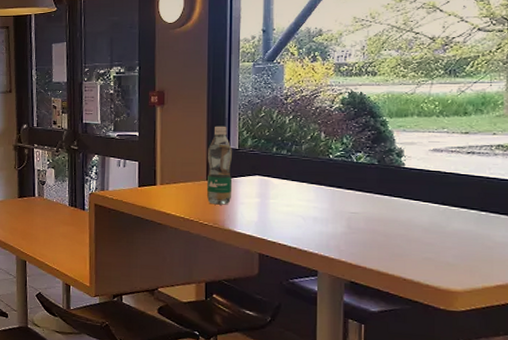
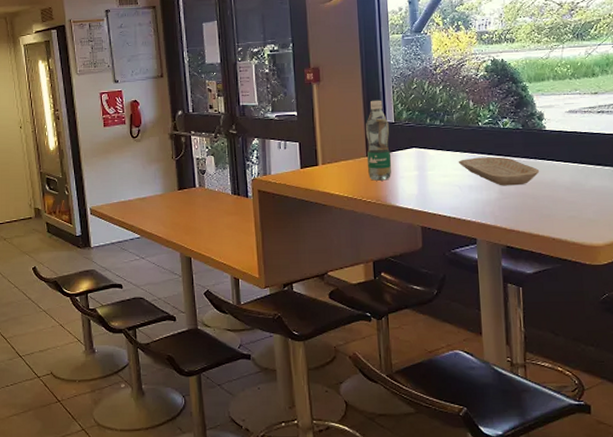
tray: none [303,189,395,222] -> present [458,157,540,186]

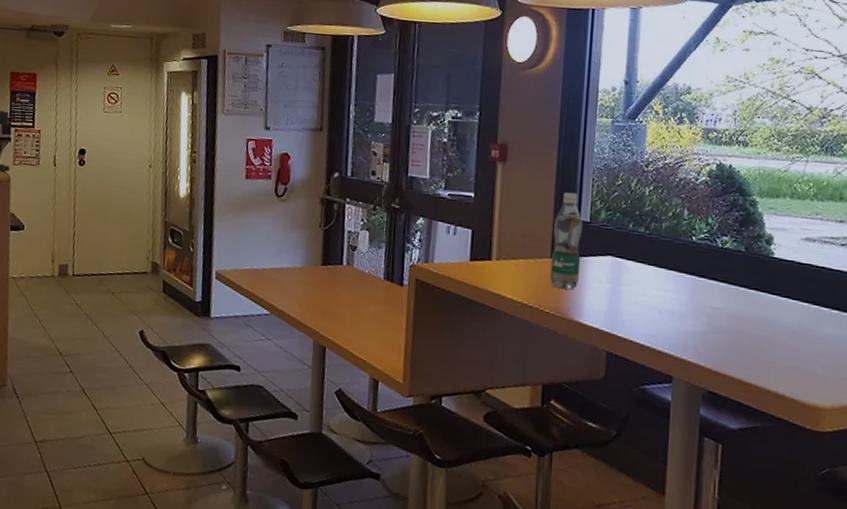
tray: present [458,157,540,186] -> none [661,277,761,320]

